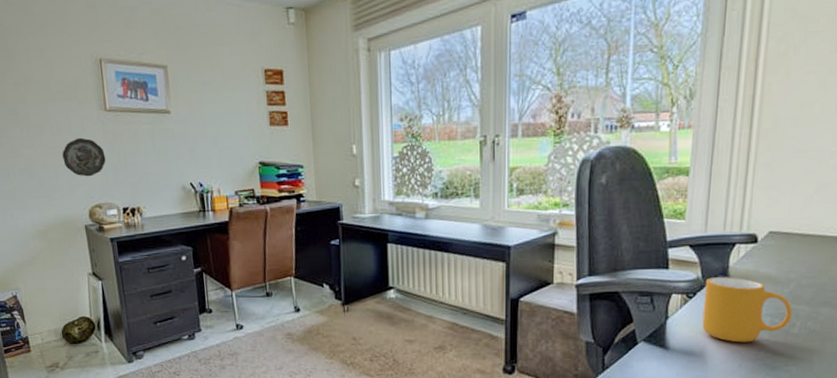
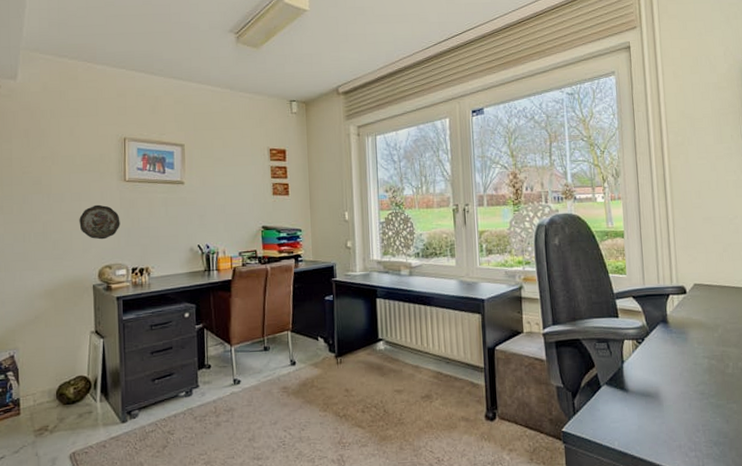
mug: present [702,277,793,343] -> none [650,324,725,383]

